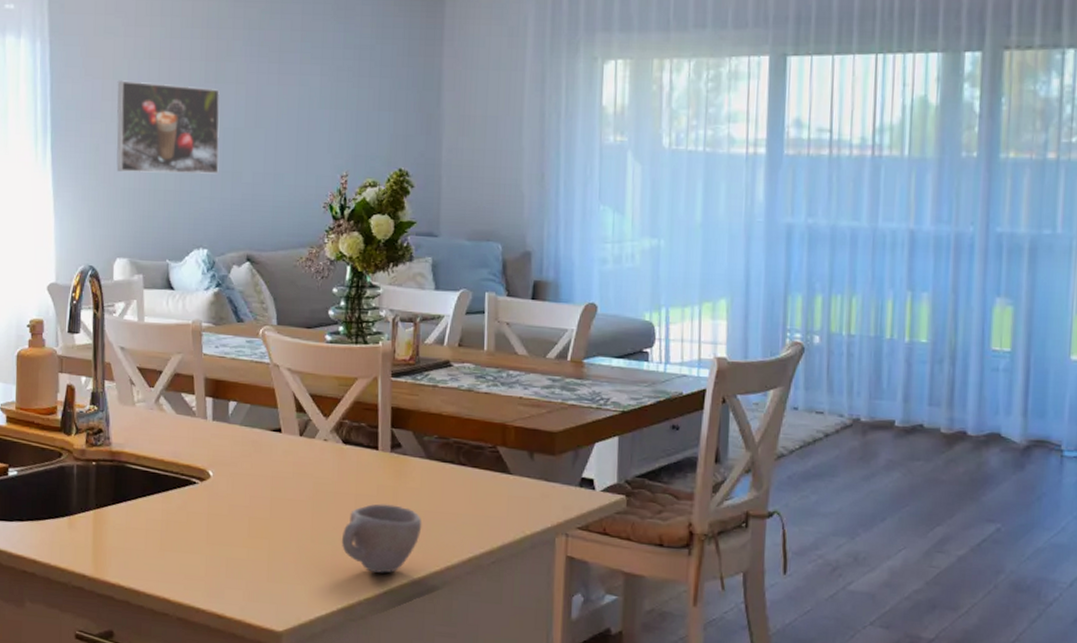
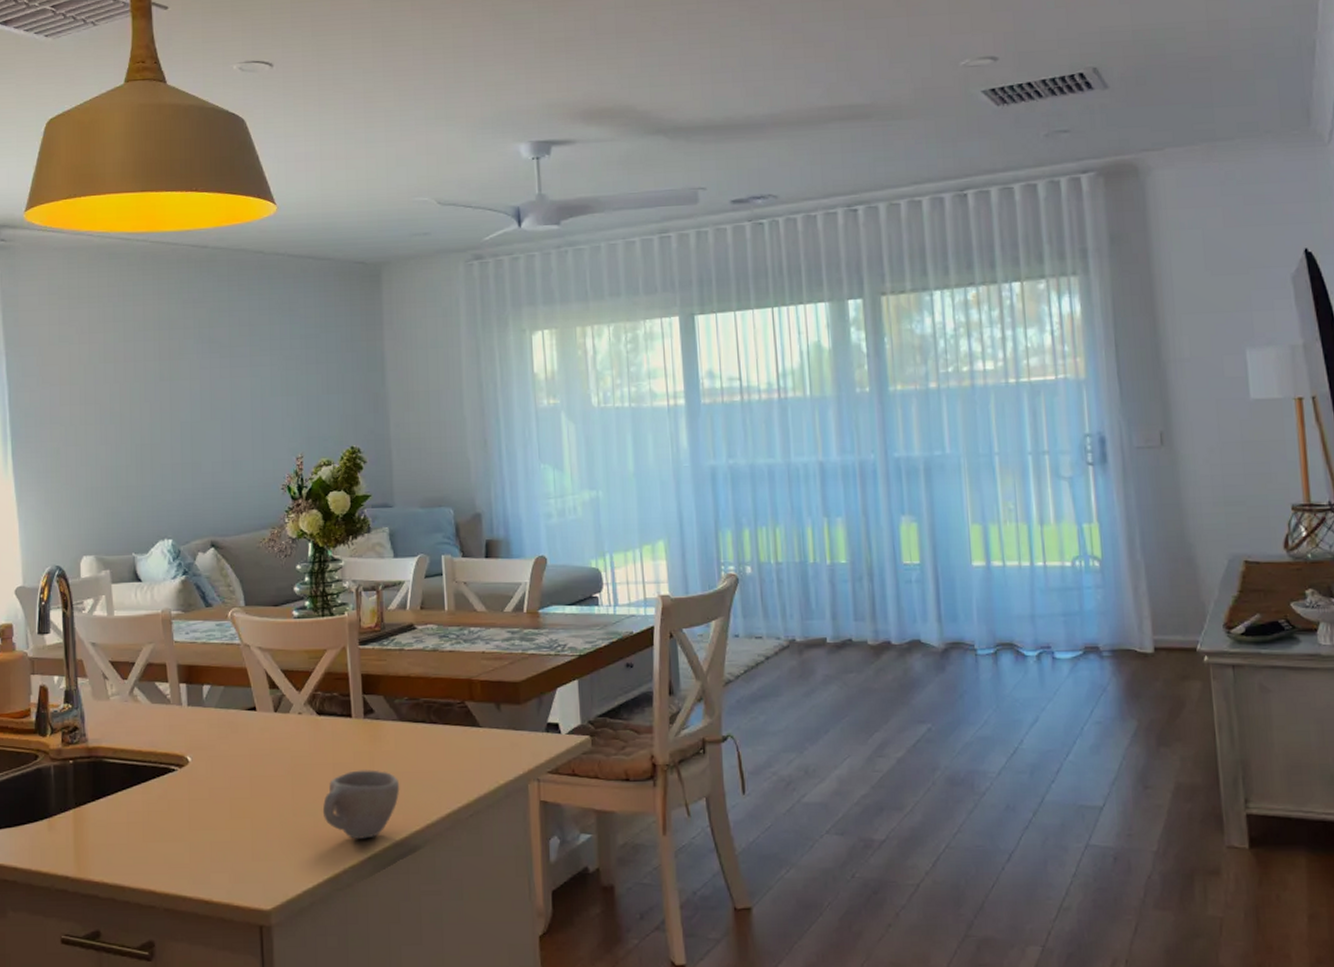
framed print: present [116,80,221,174] -> none [74,385,179,472]

